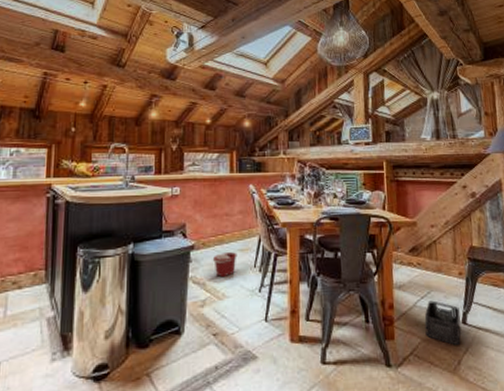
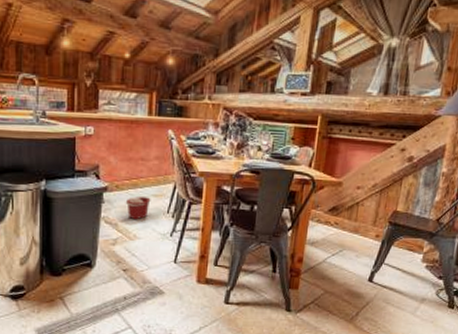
storage bin: present [424,300,462,345] -> none [330,258,369,299]

